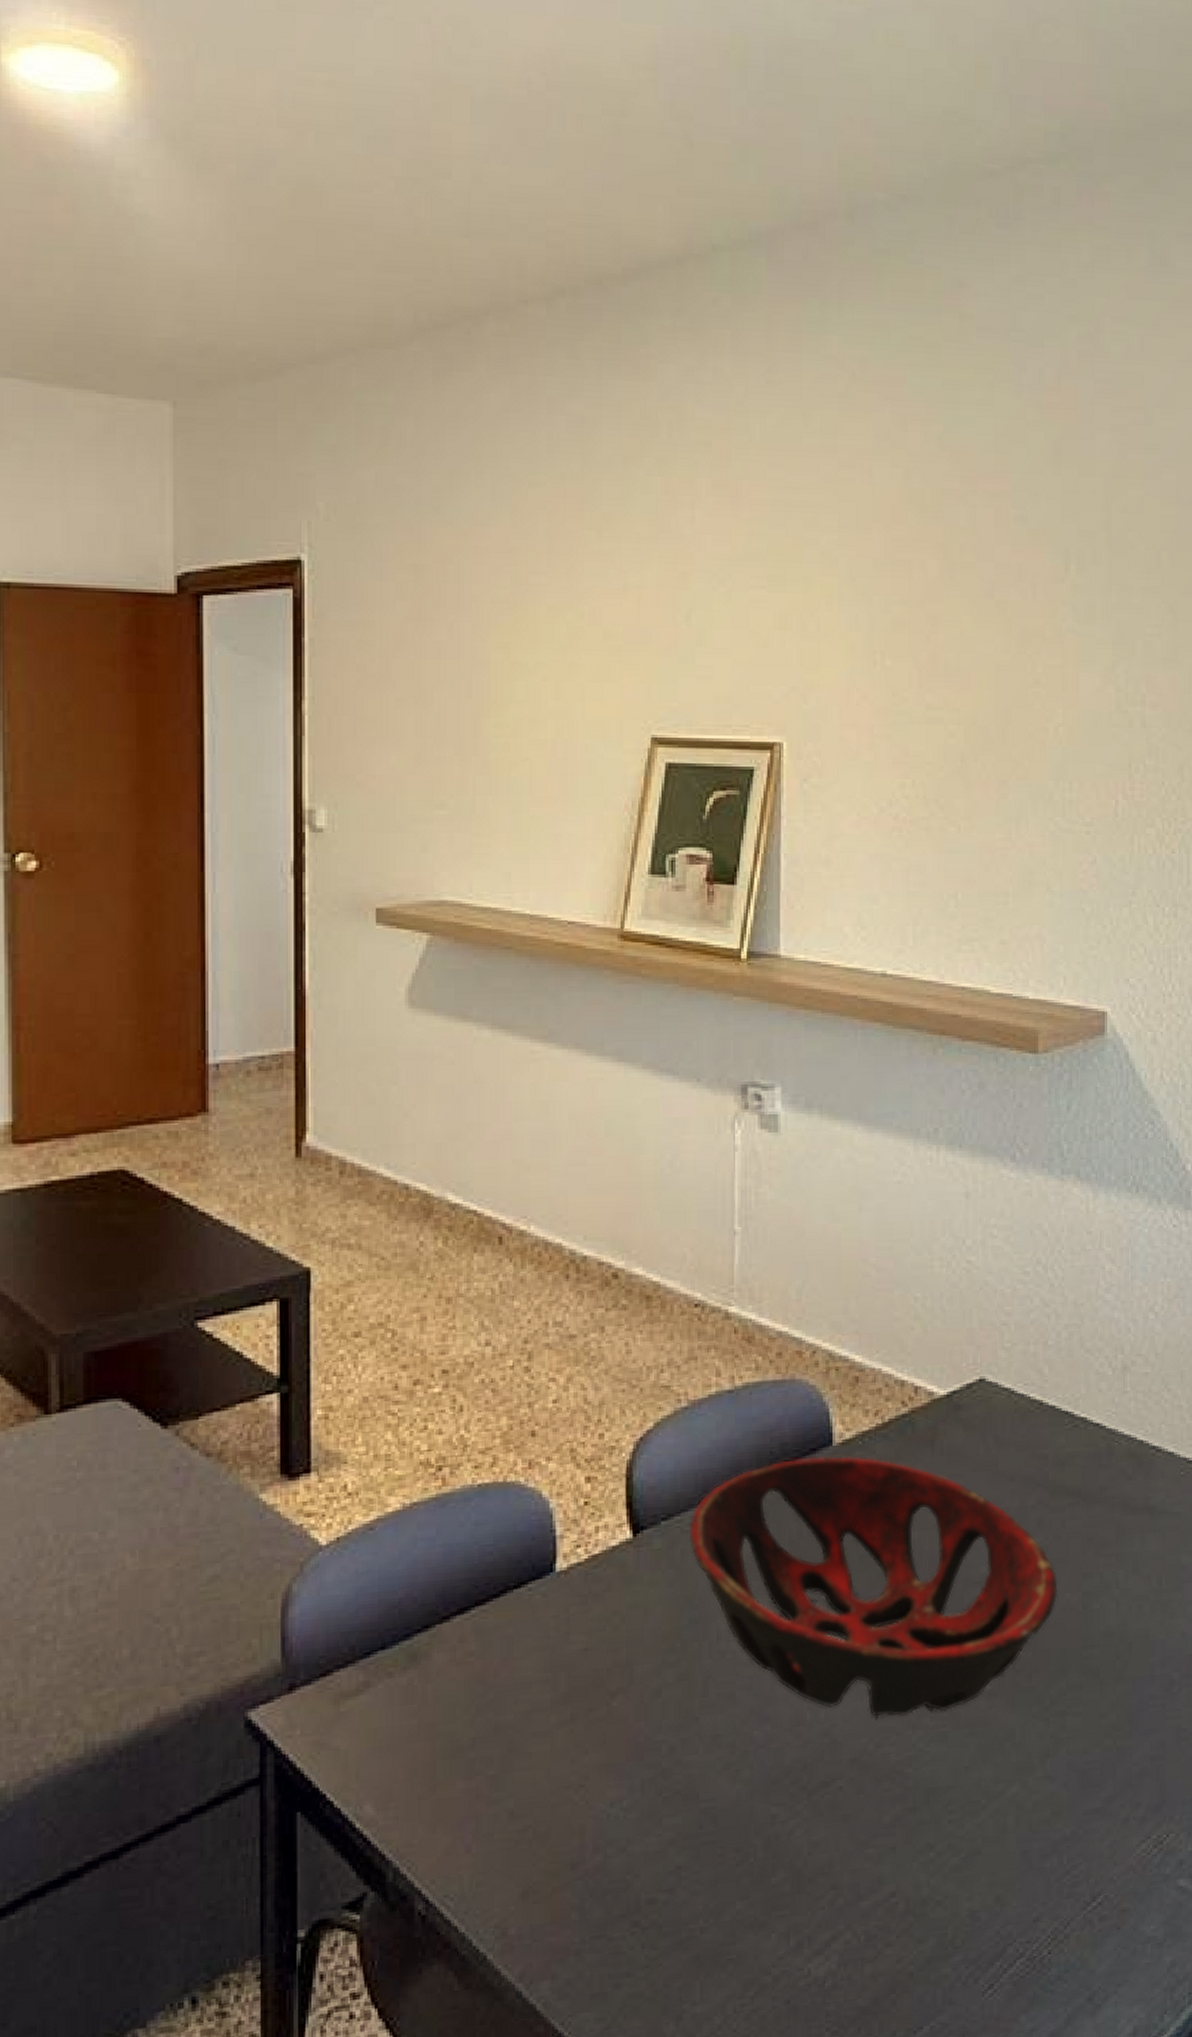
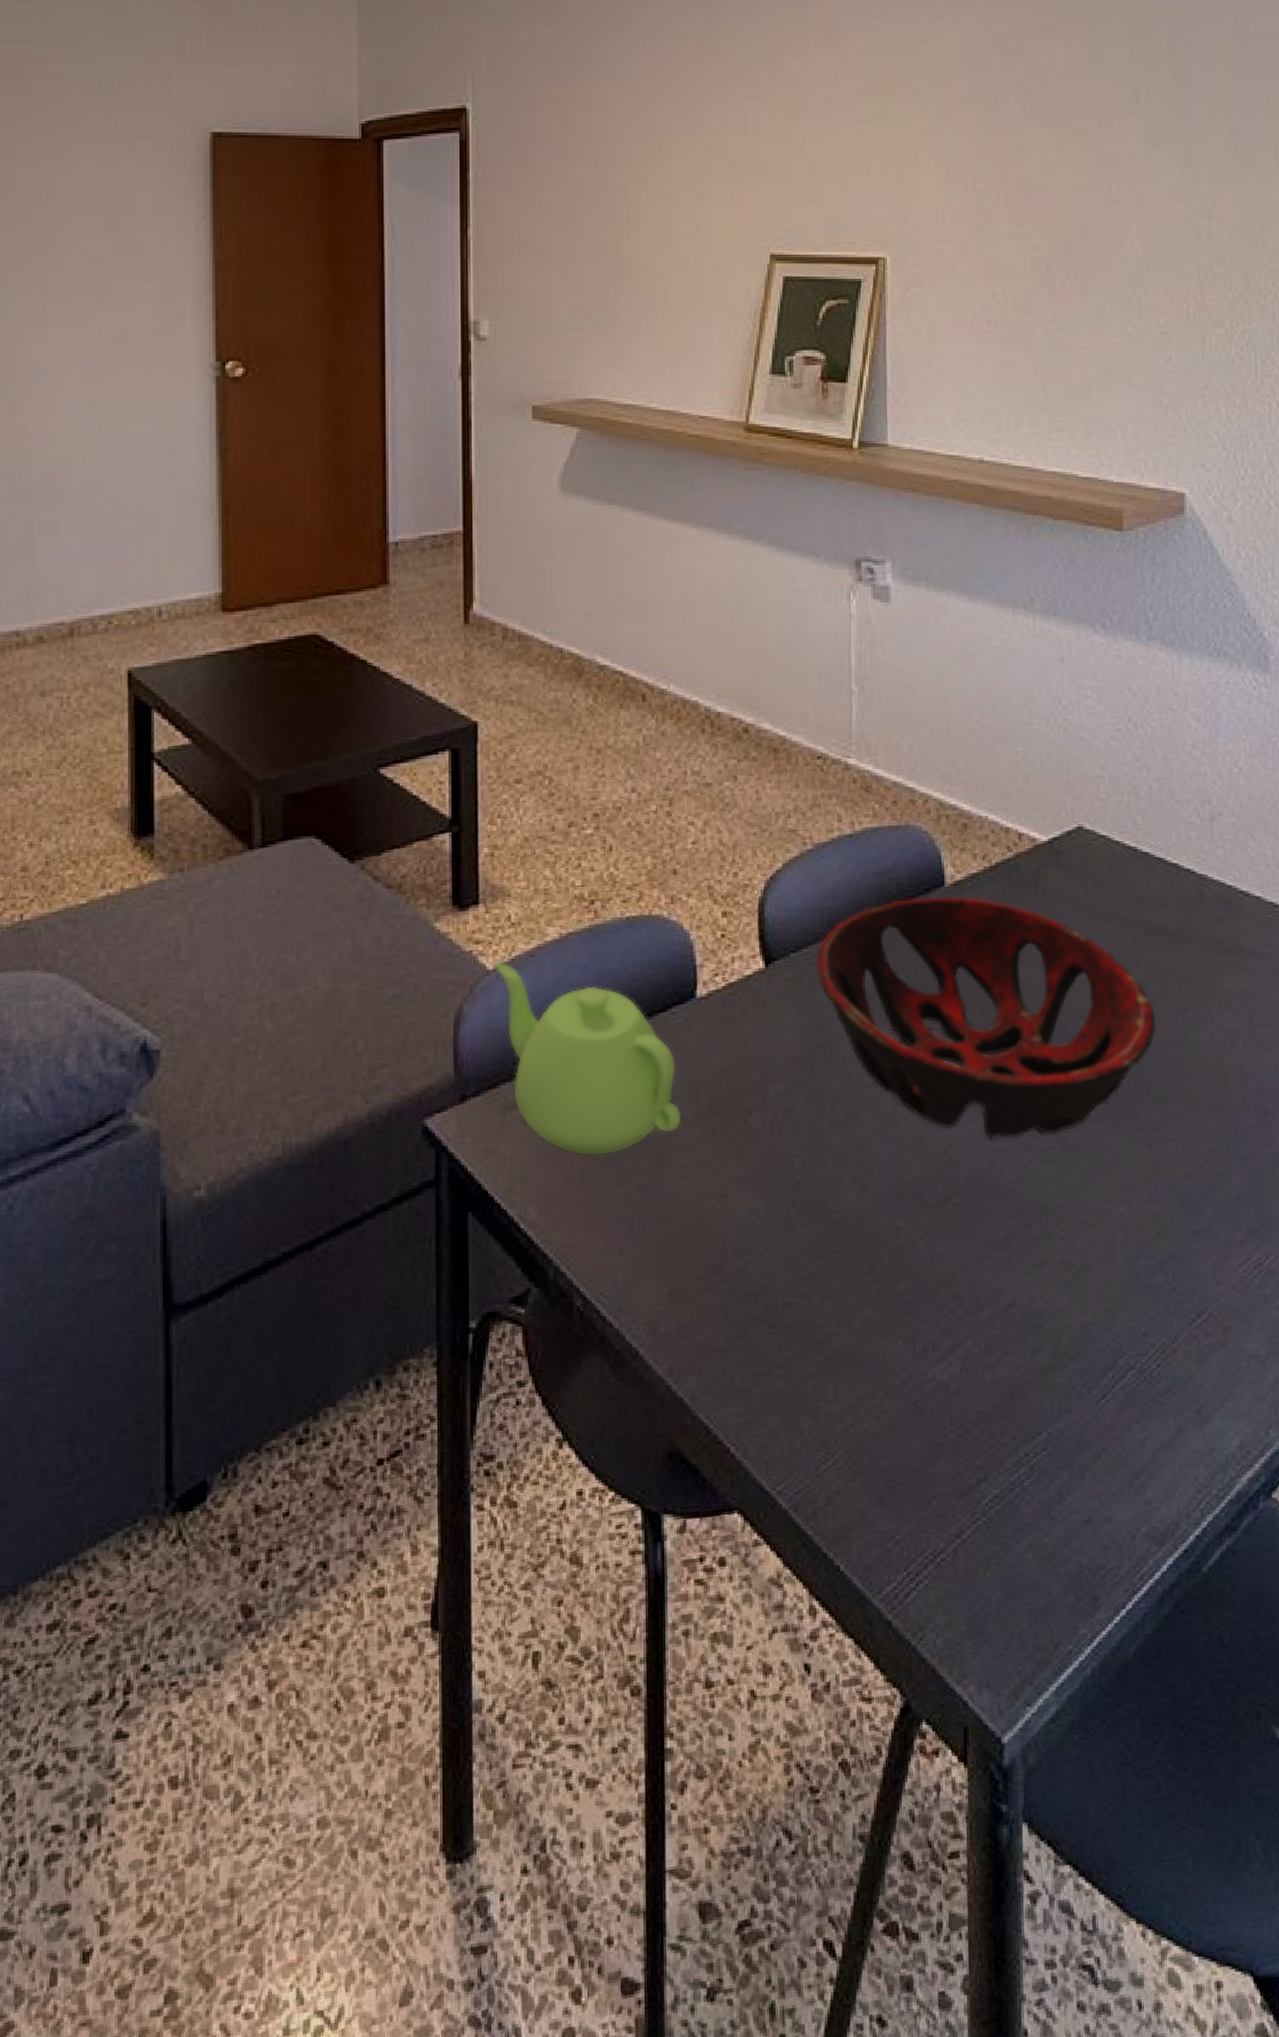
teapot: none [328,1535,538,1747] -> present [494,960,682,1156]

